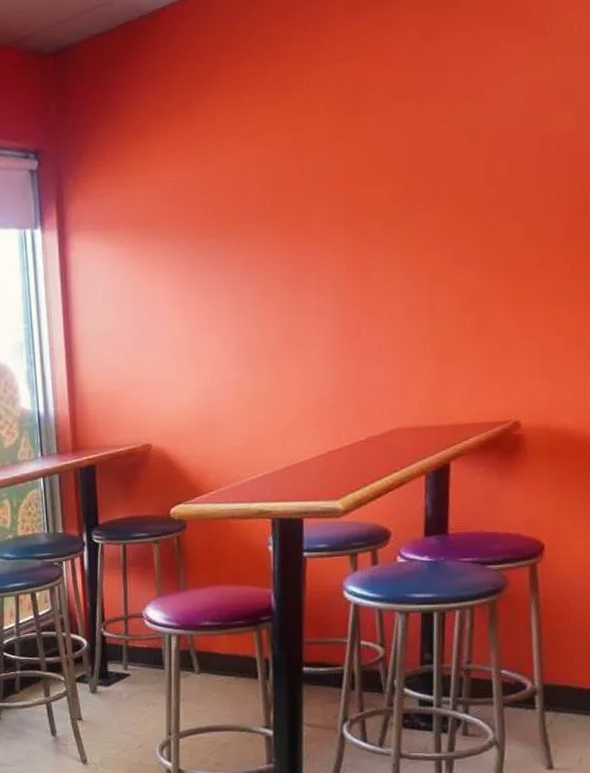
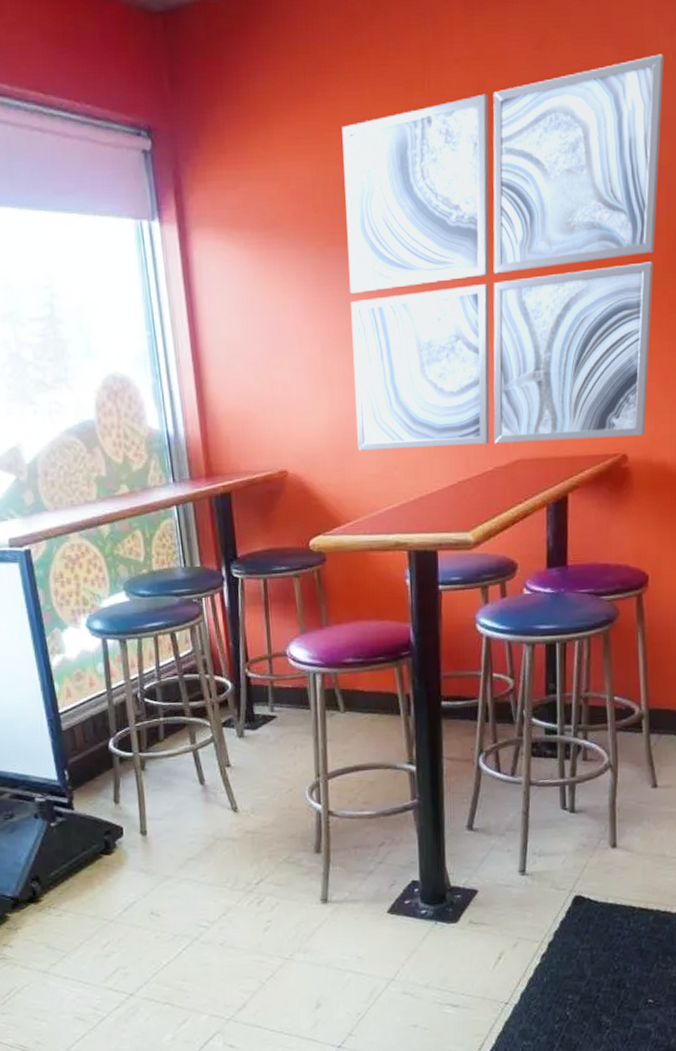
wall art: none [218,28,568,425] -> present [342,54,665,451]

